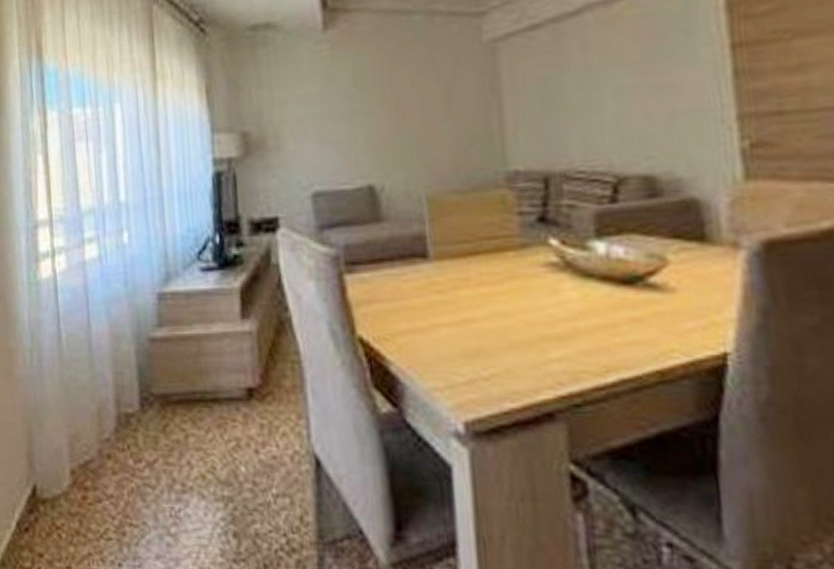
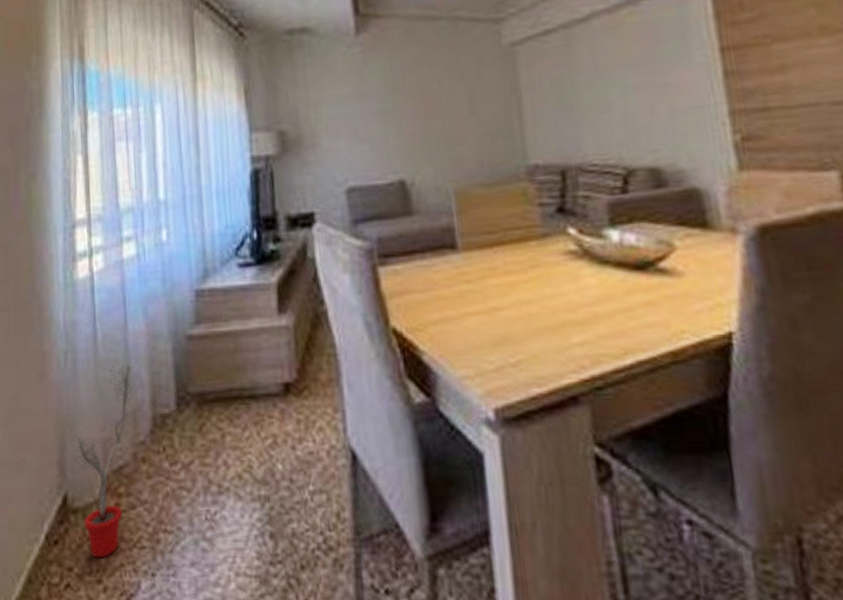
potted tree: none [34,353,105,547] -> present [65,353,140,558]

